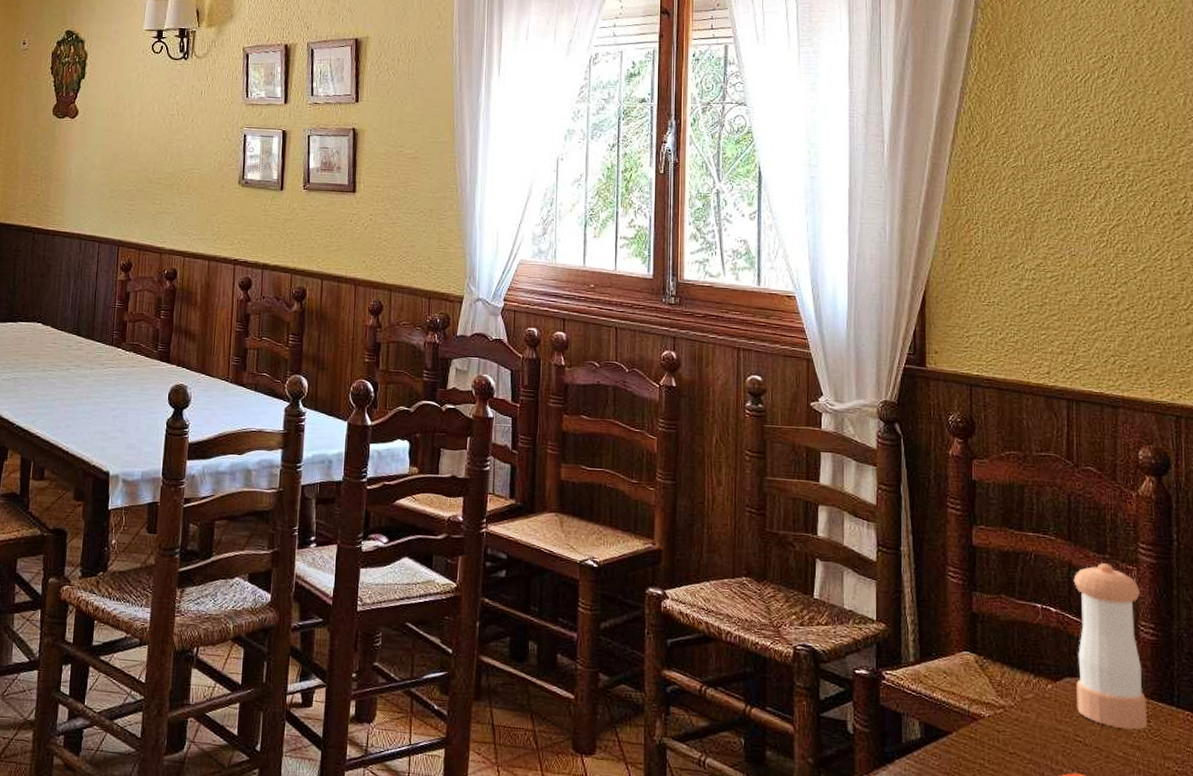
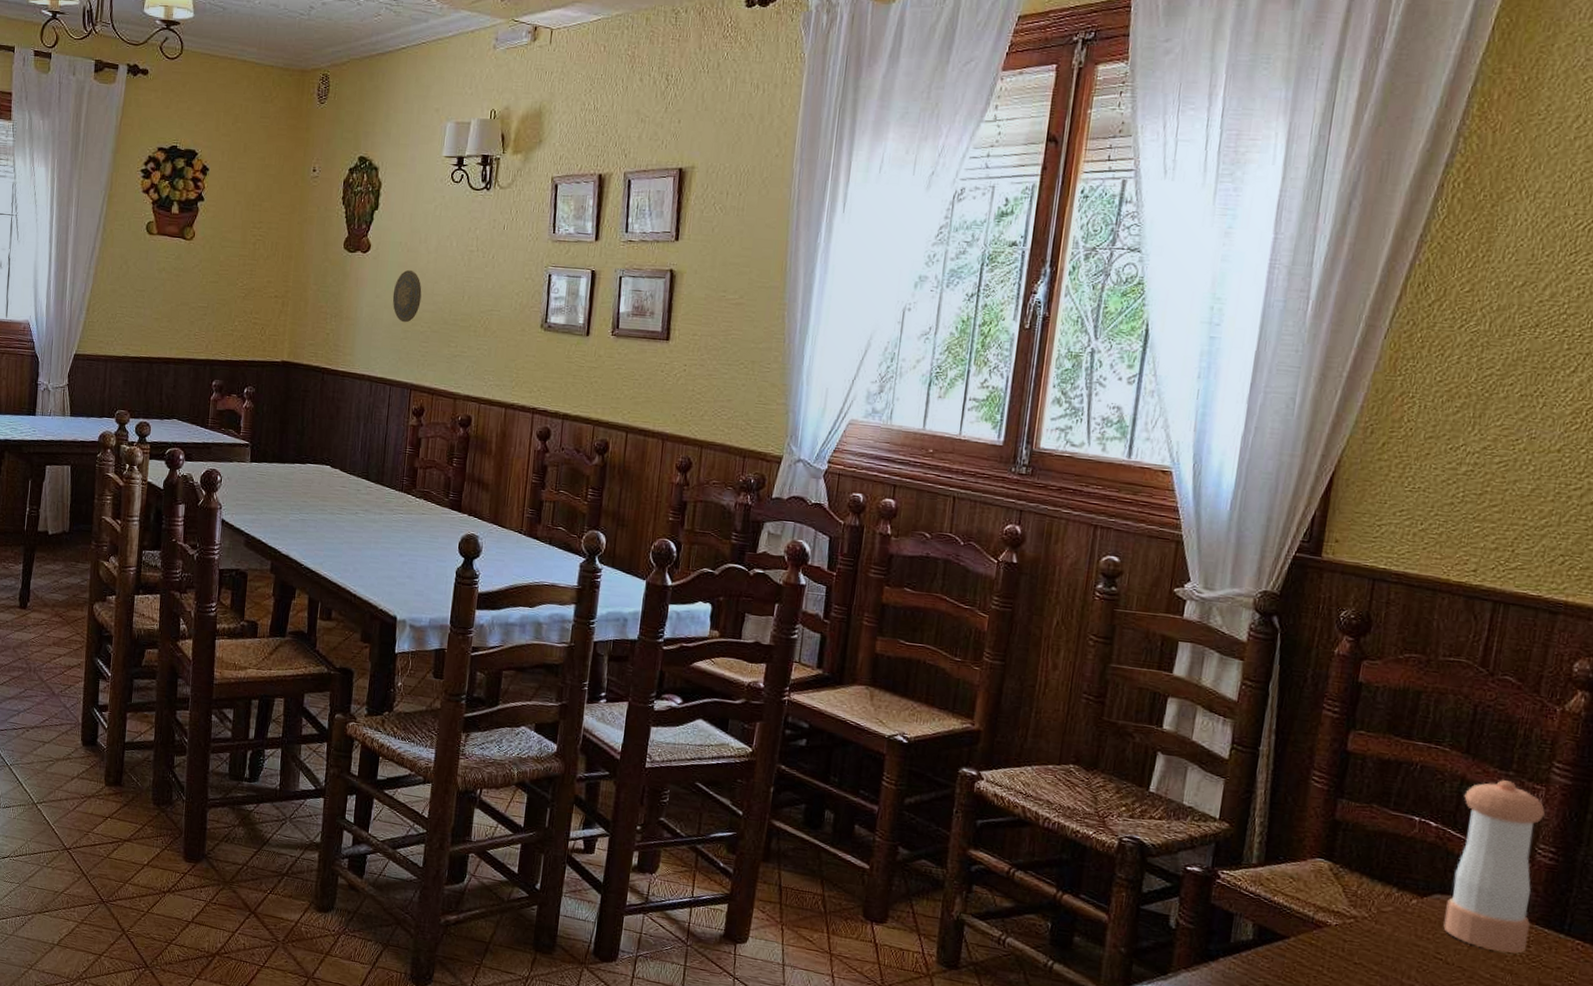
decorative plate: none [99,133,127,183] -> present [392,269,422,323]

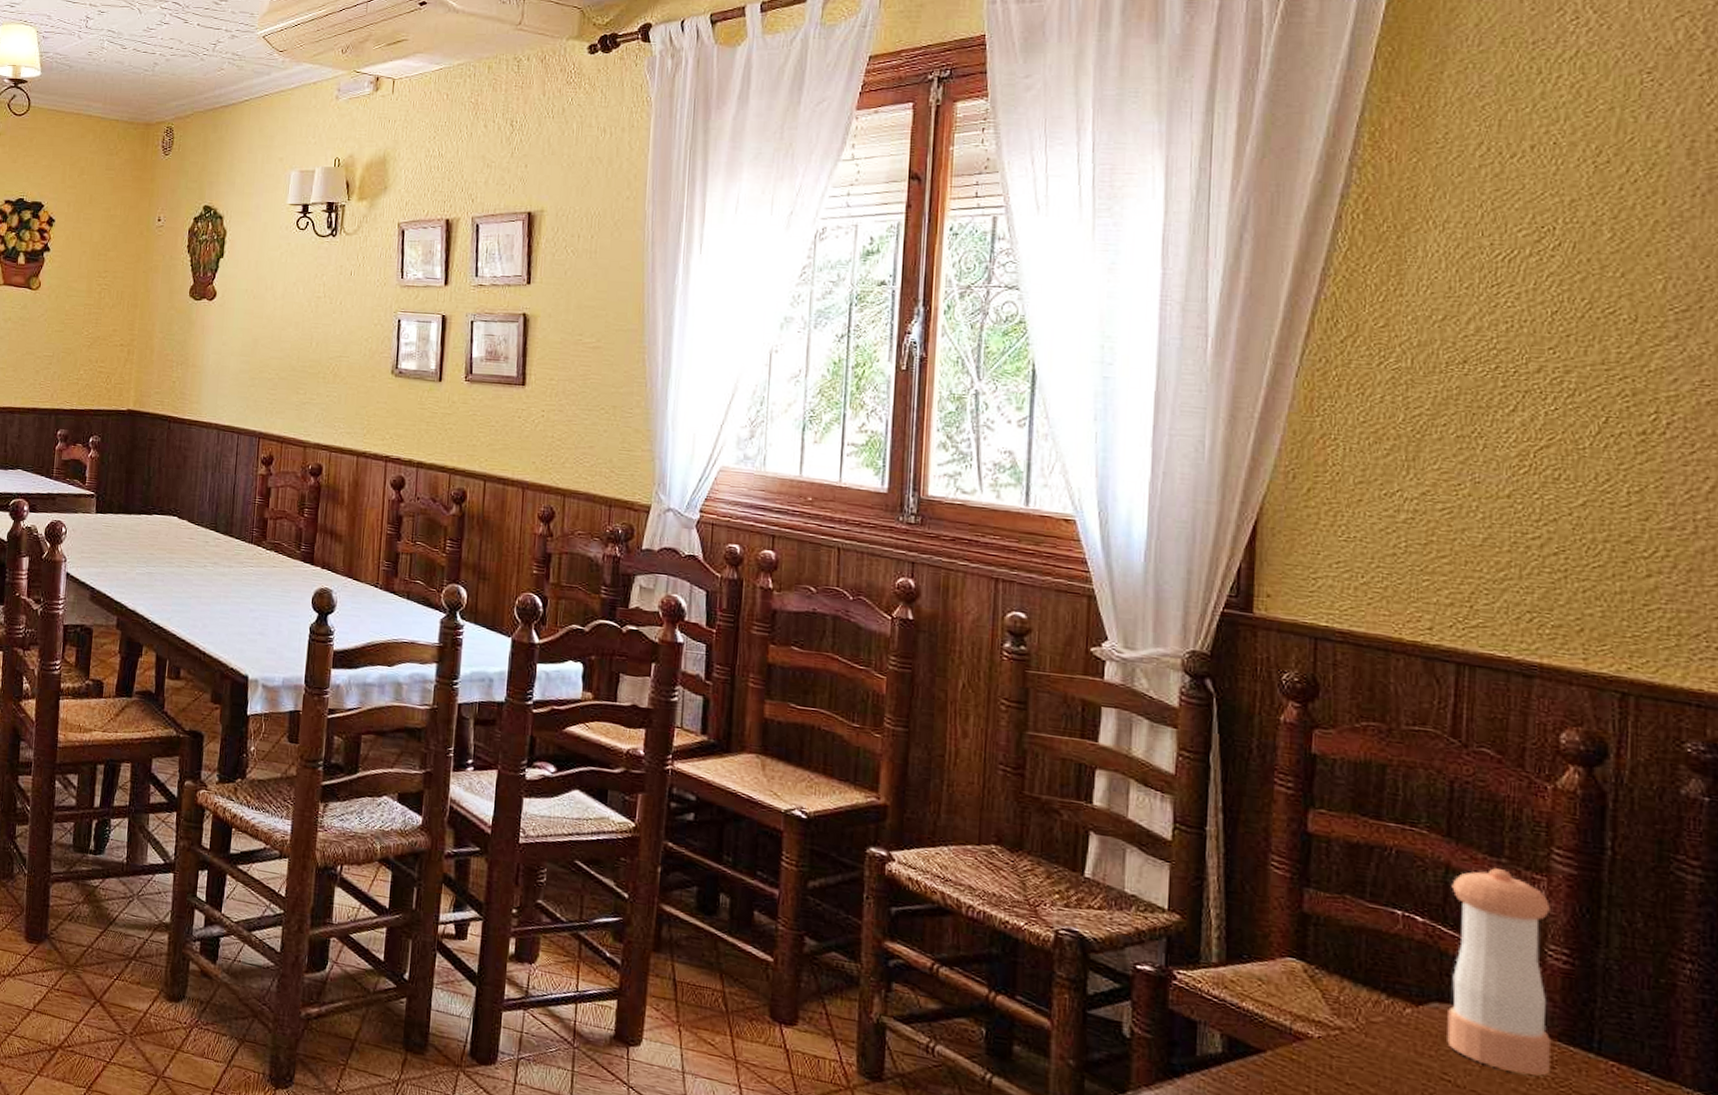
decorative plate: present [392,269,422,323] -> none [239,316,269,370]

